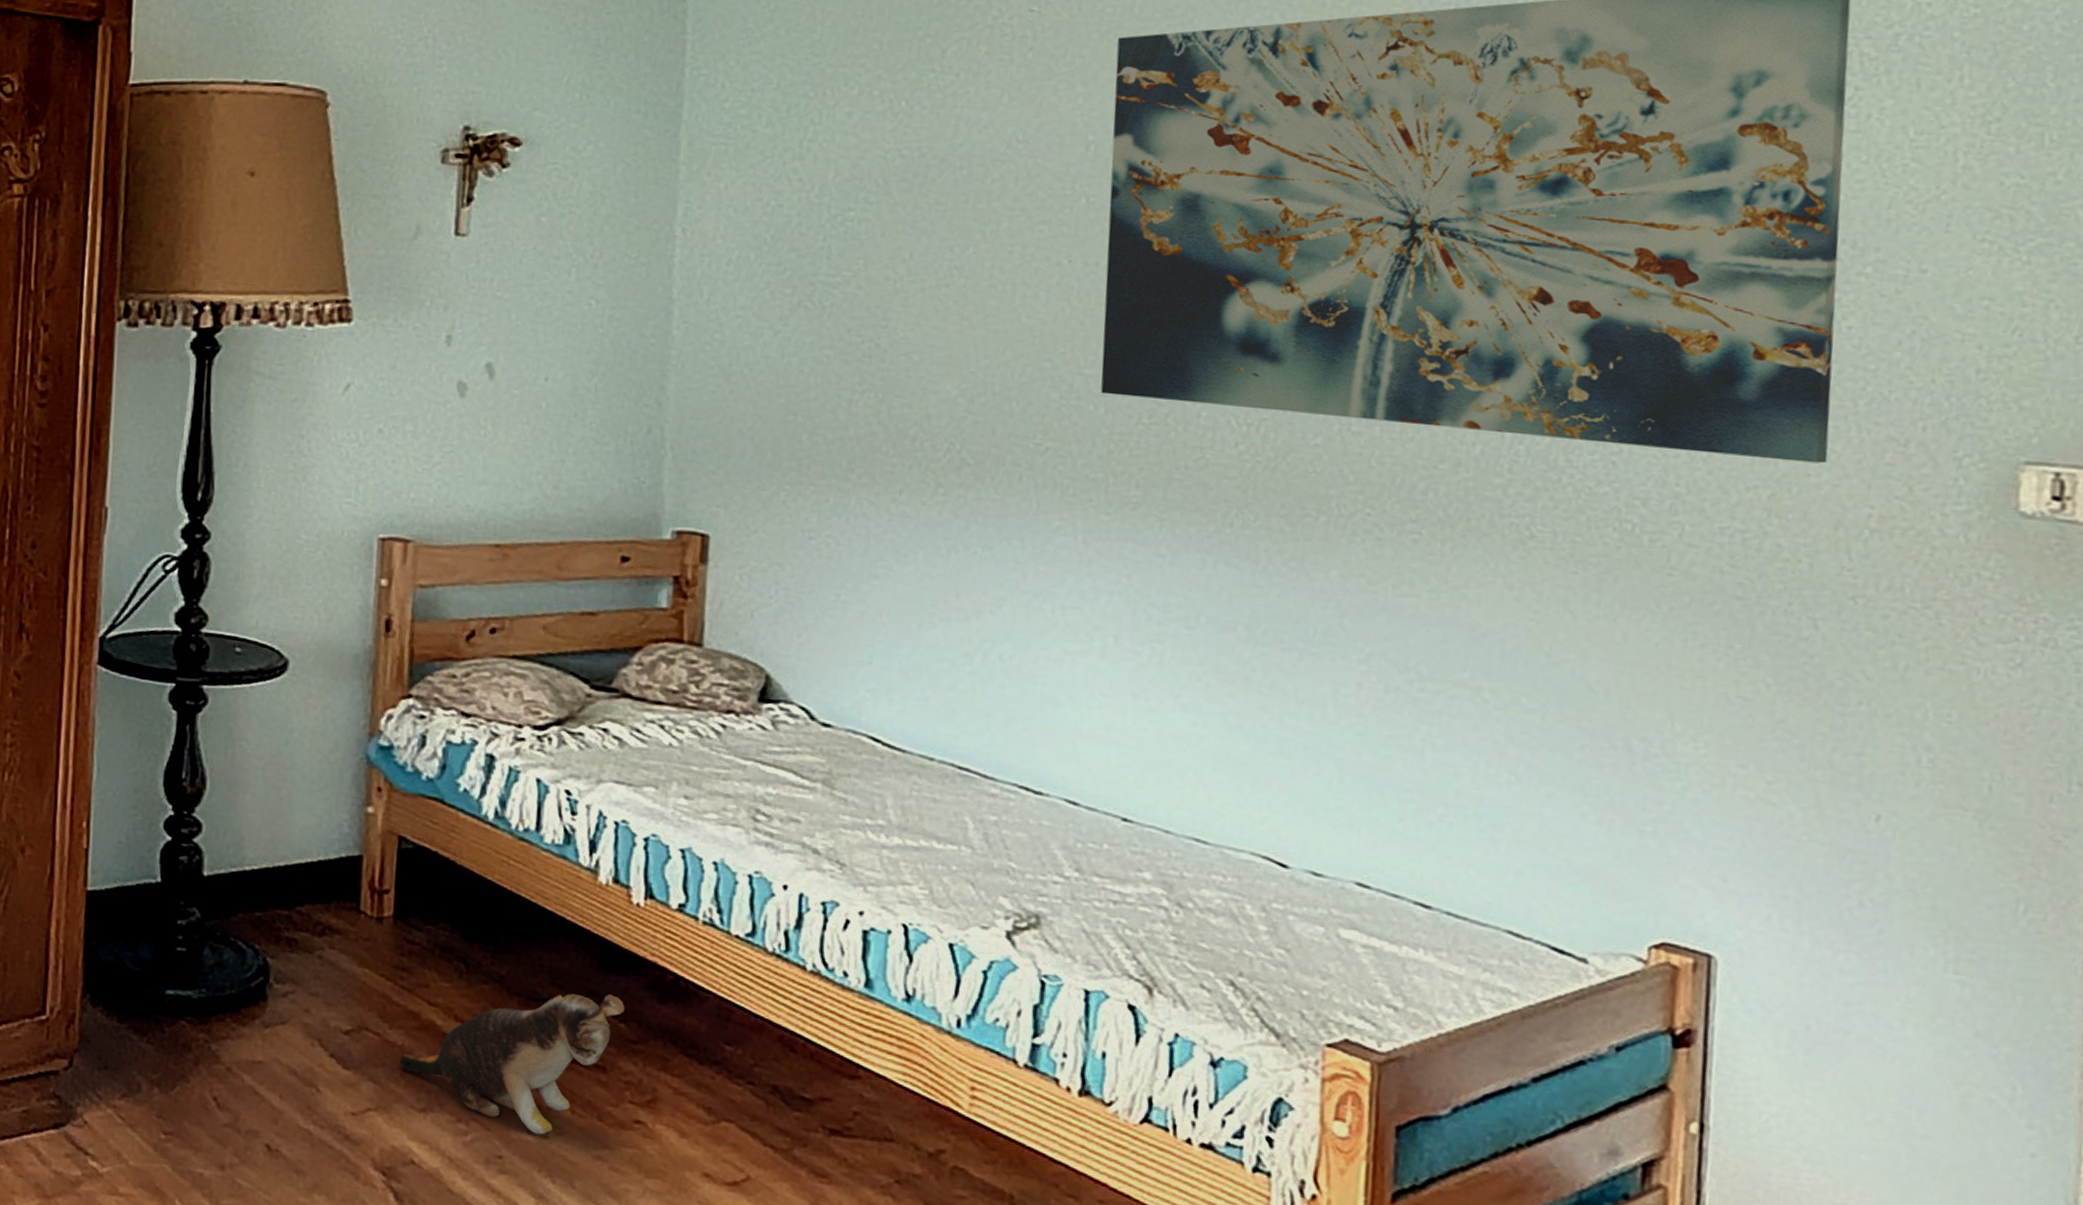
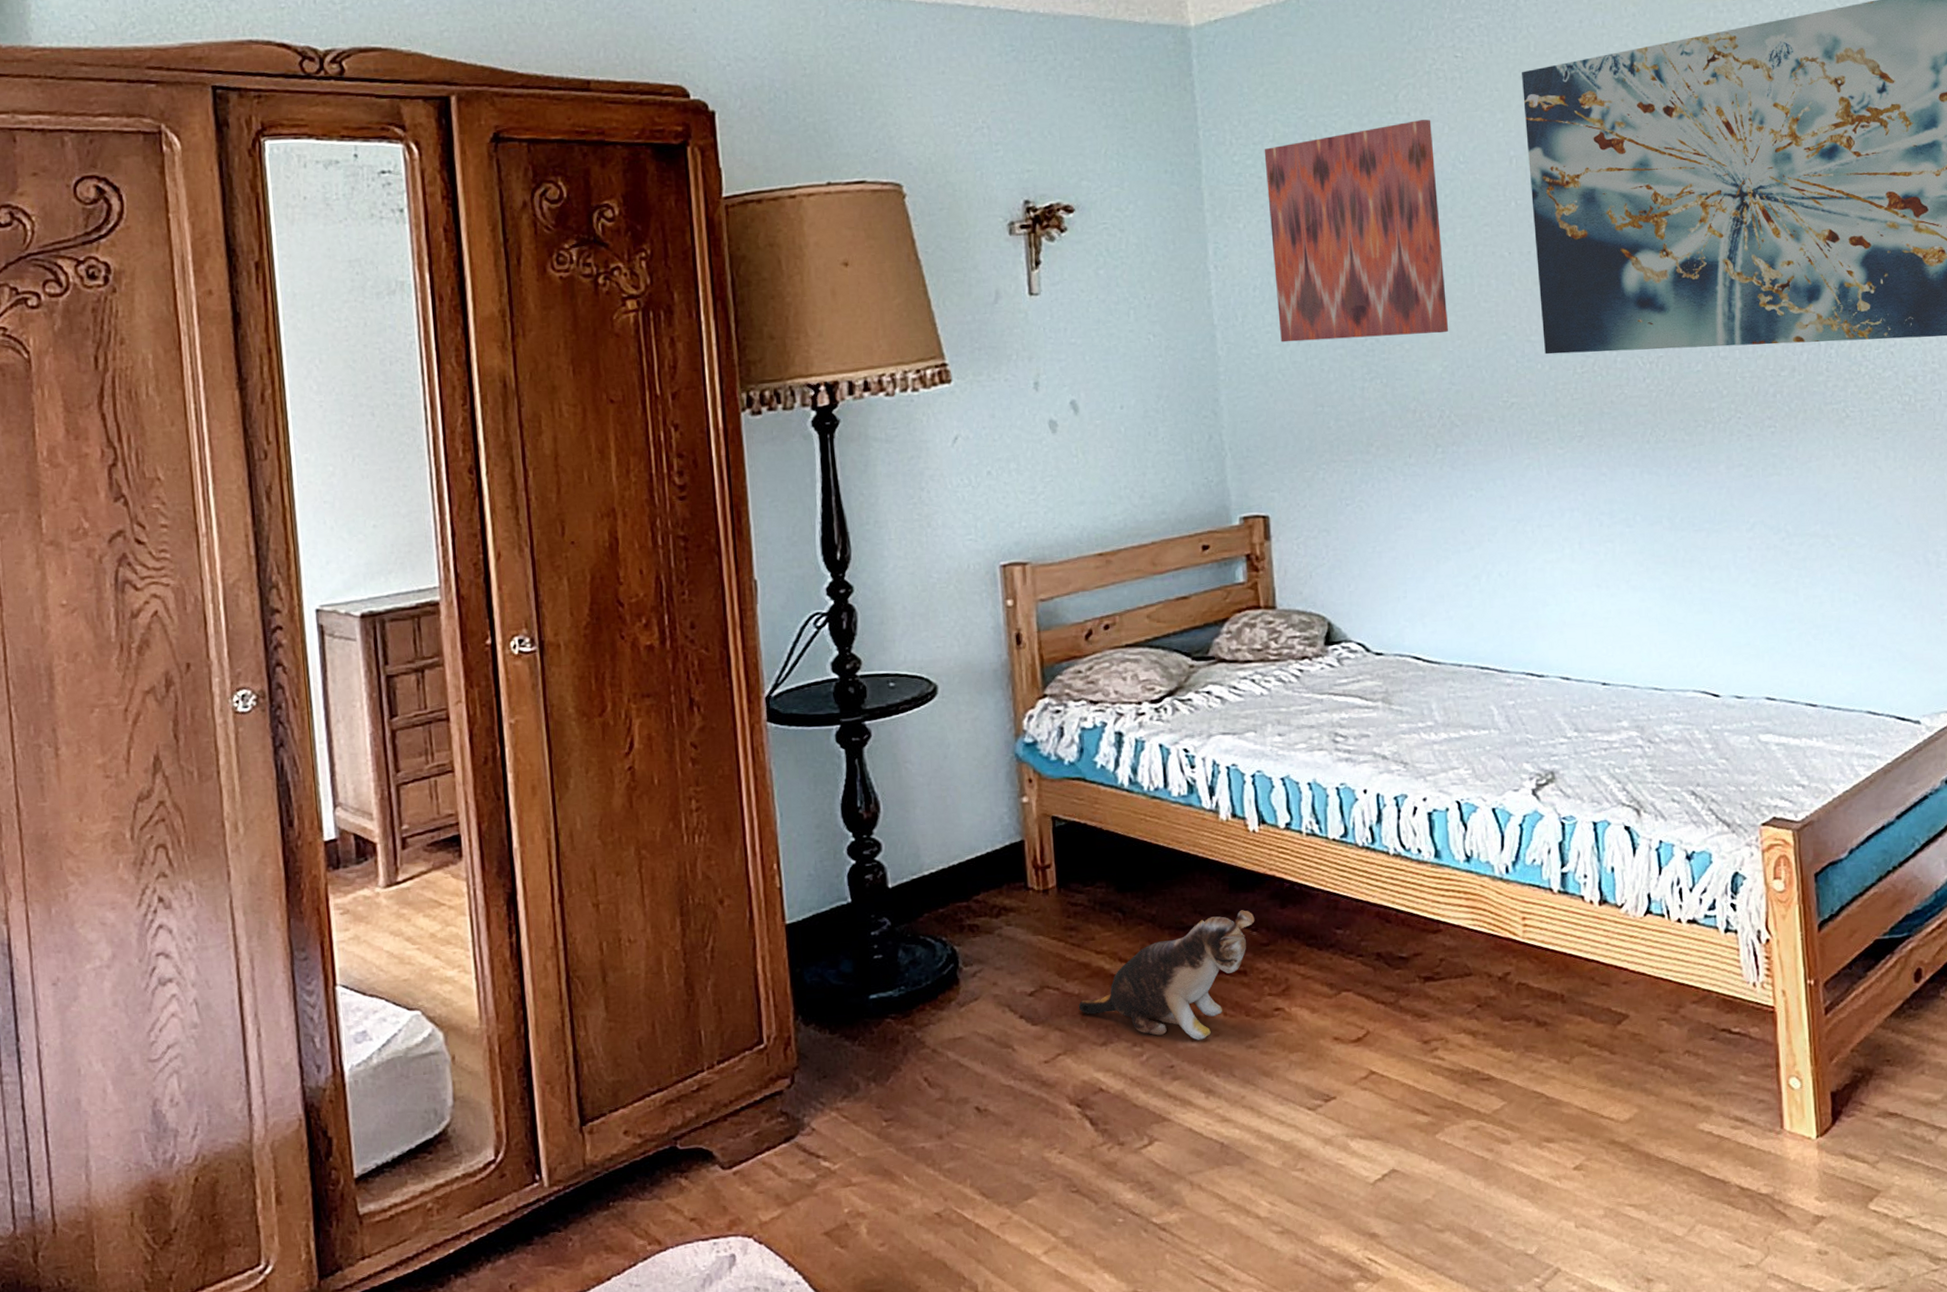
wall art: none [753,82,987,348] -> present [1264,119,1449,343]

